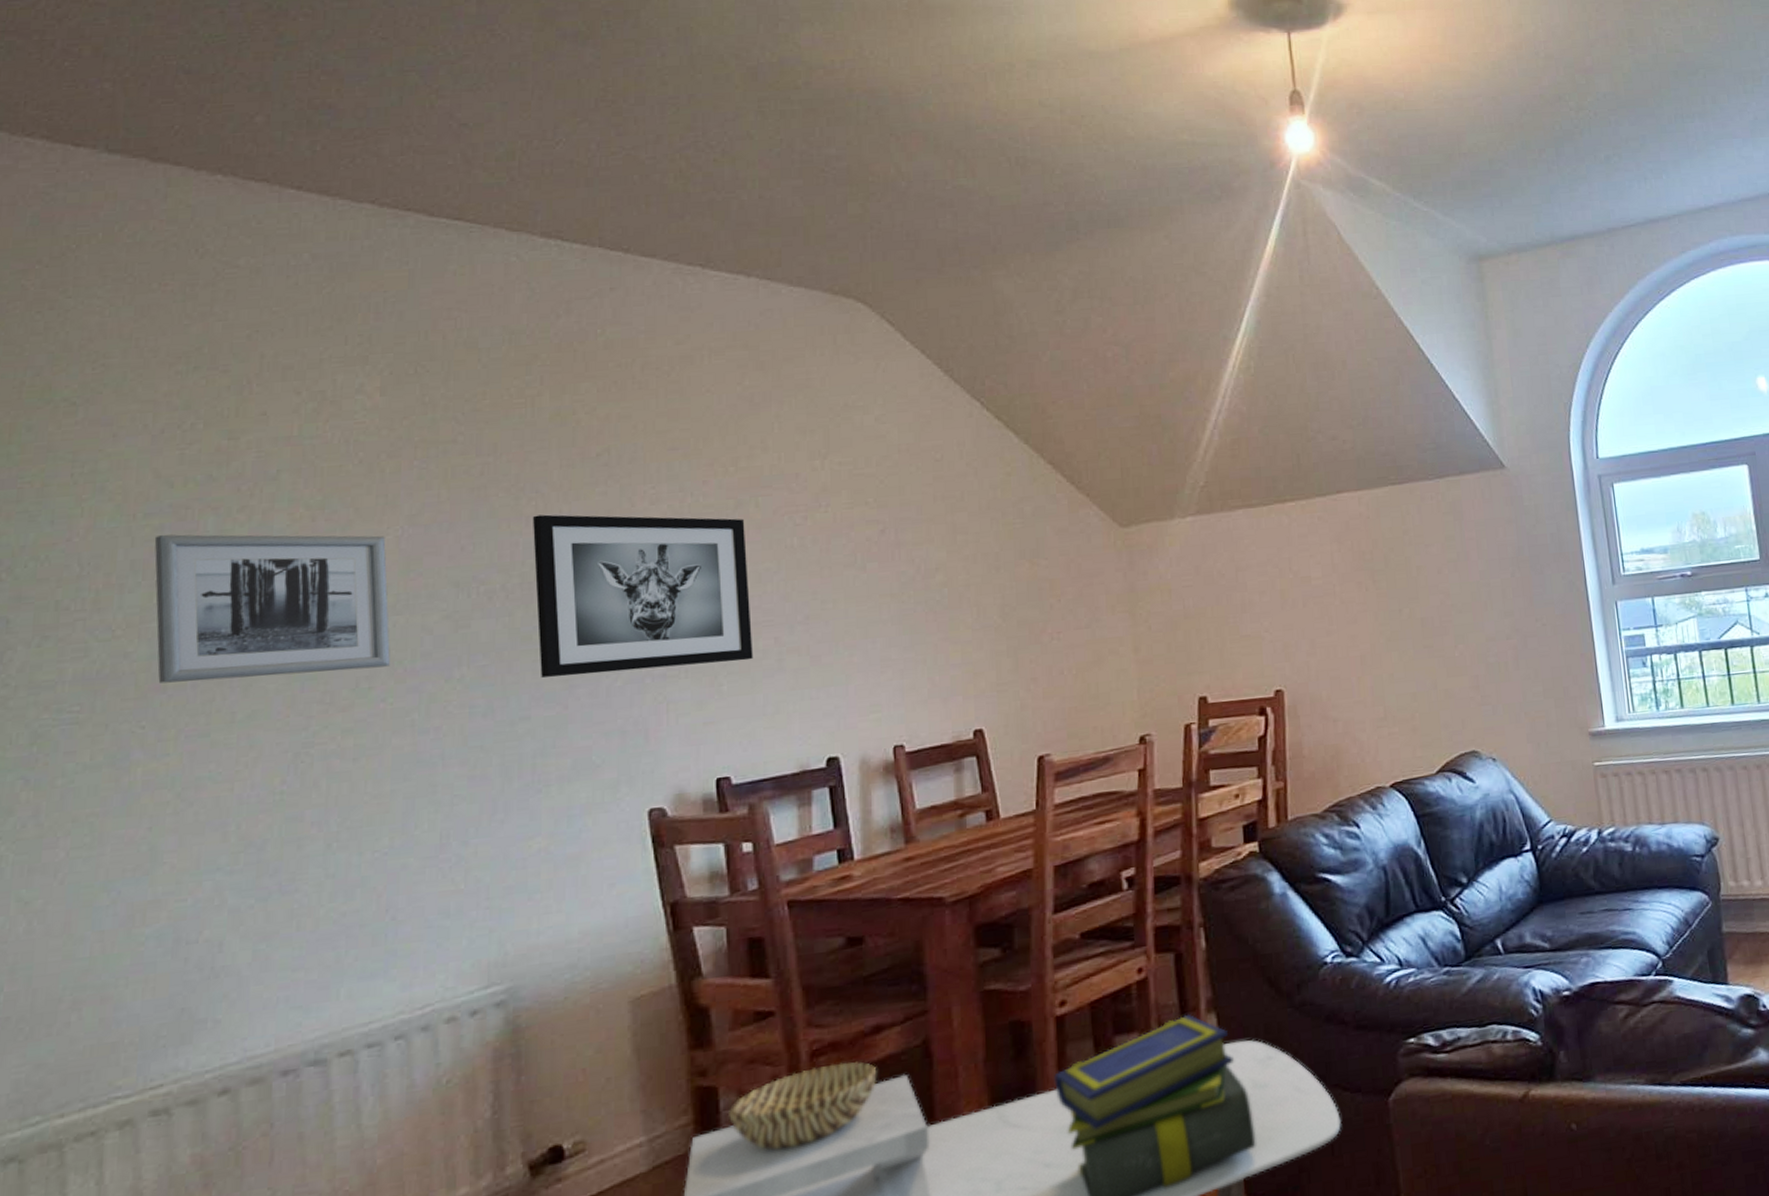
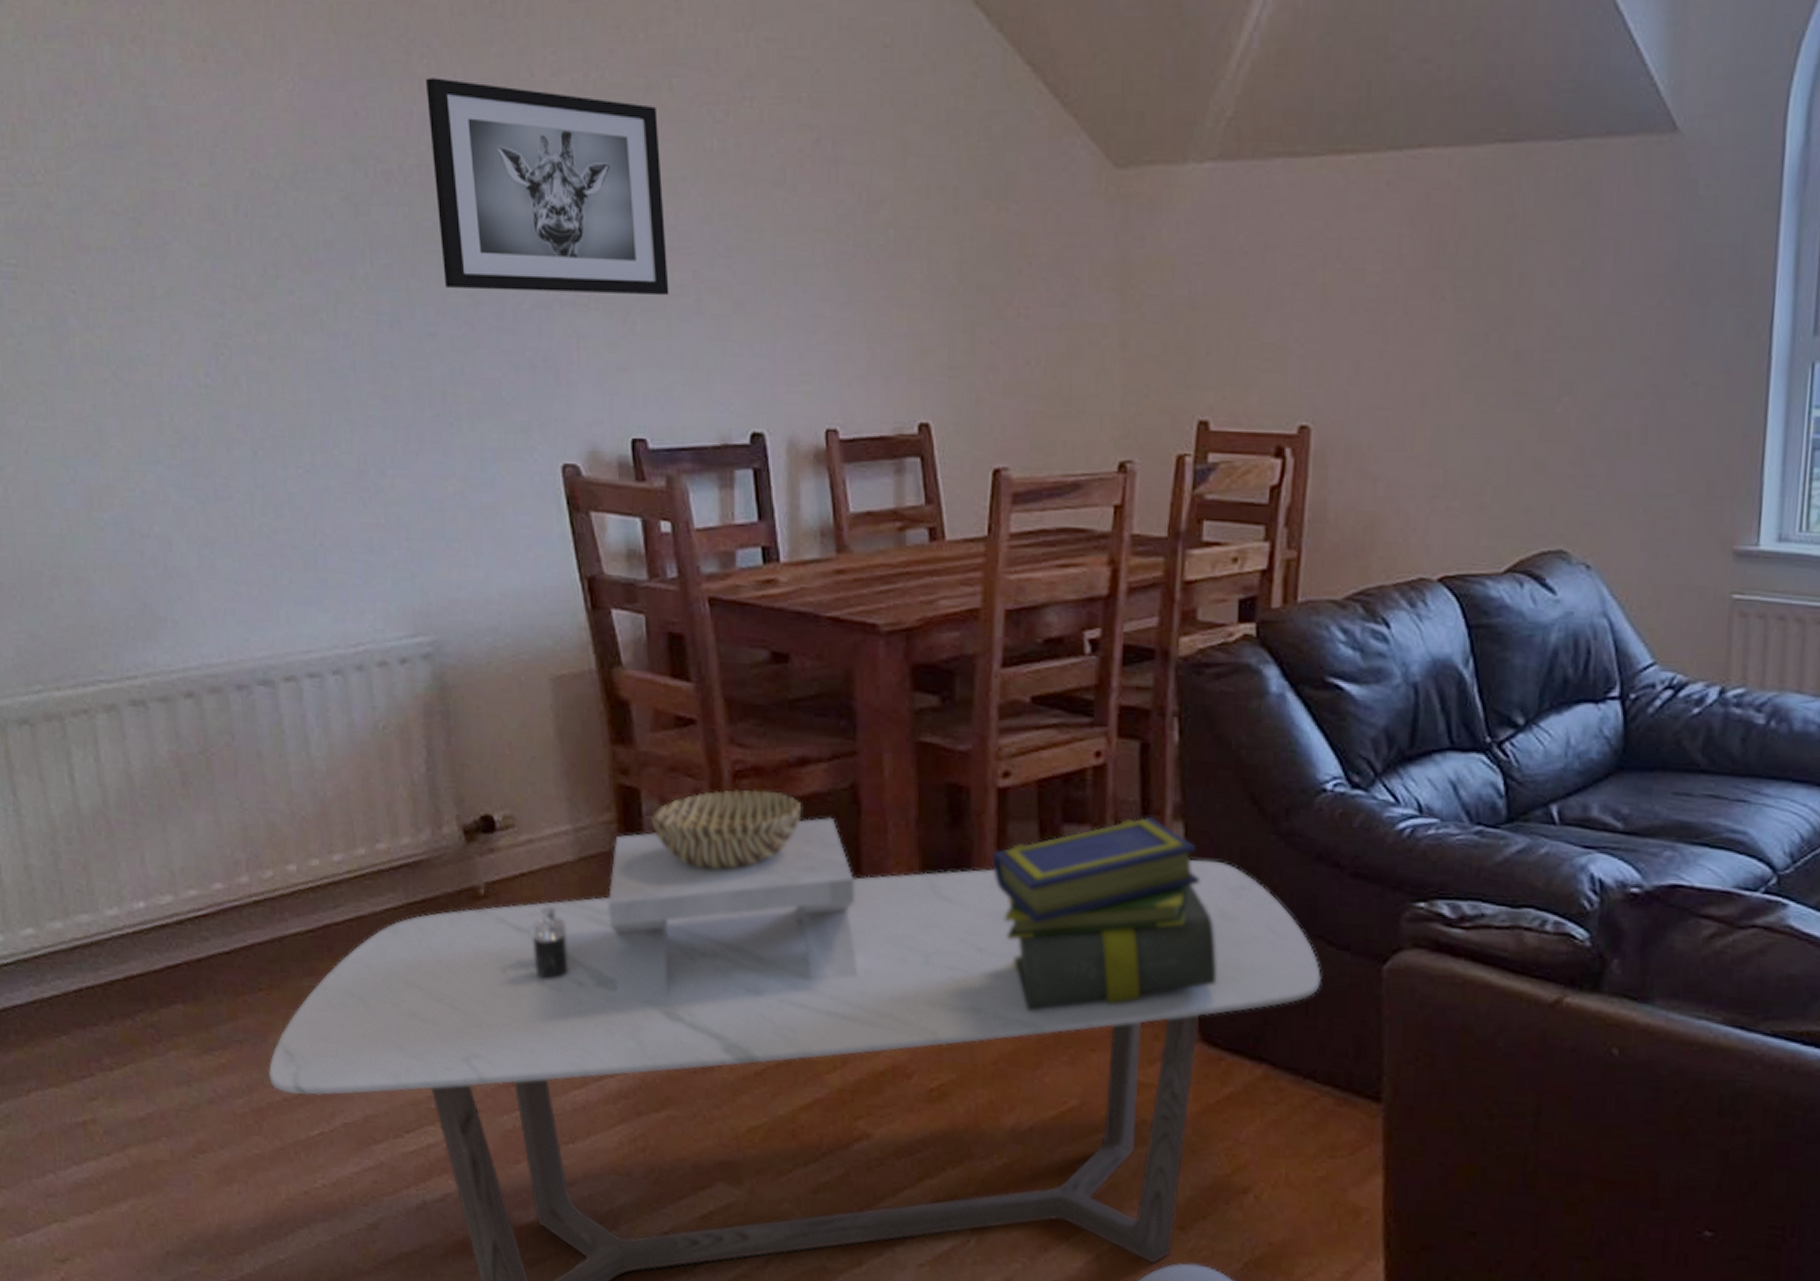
wall art: present [154,534,390,684] -> none [57,63,294,253]

